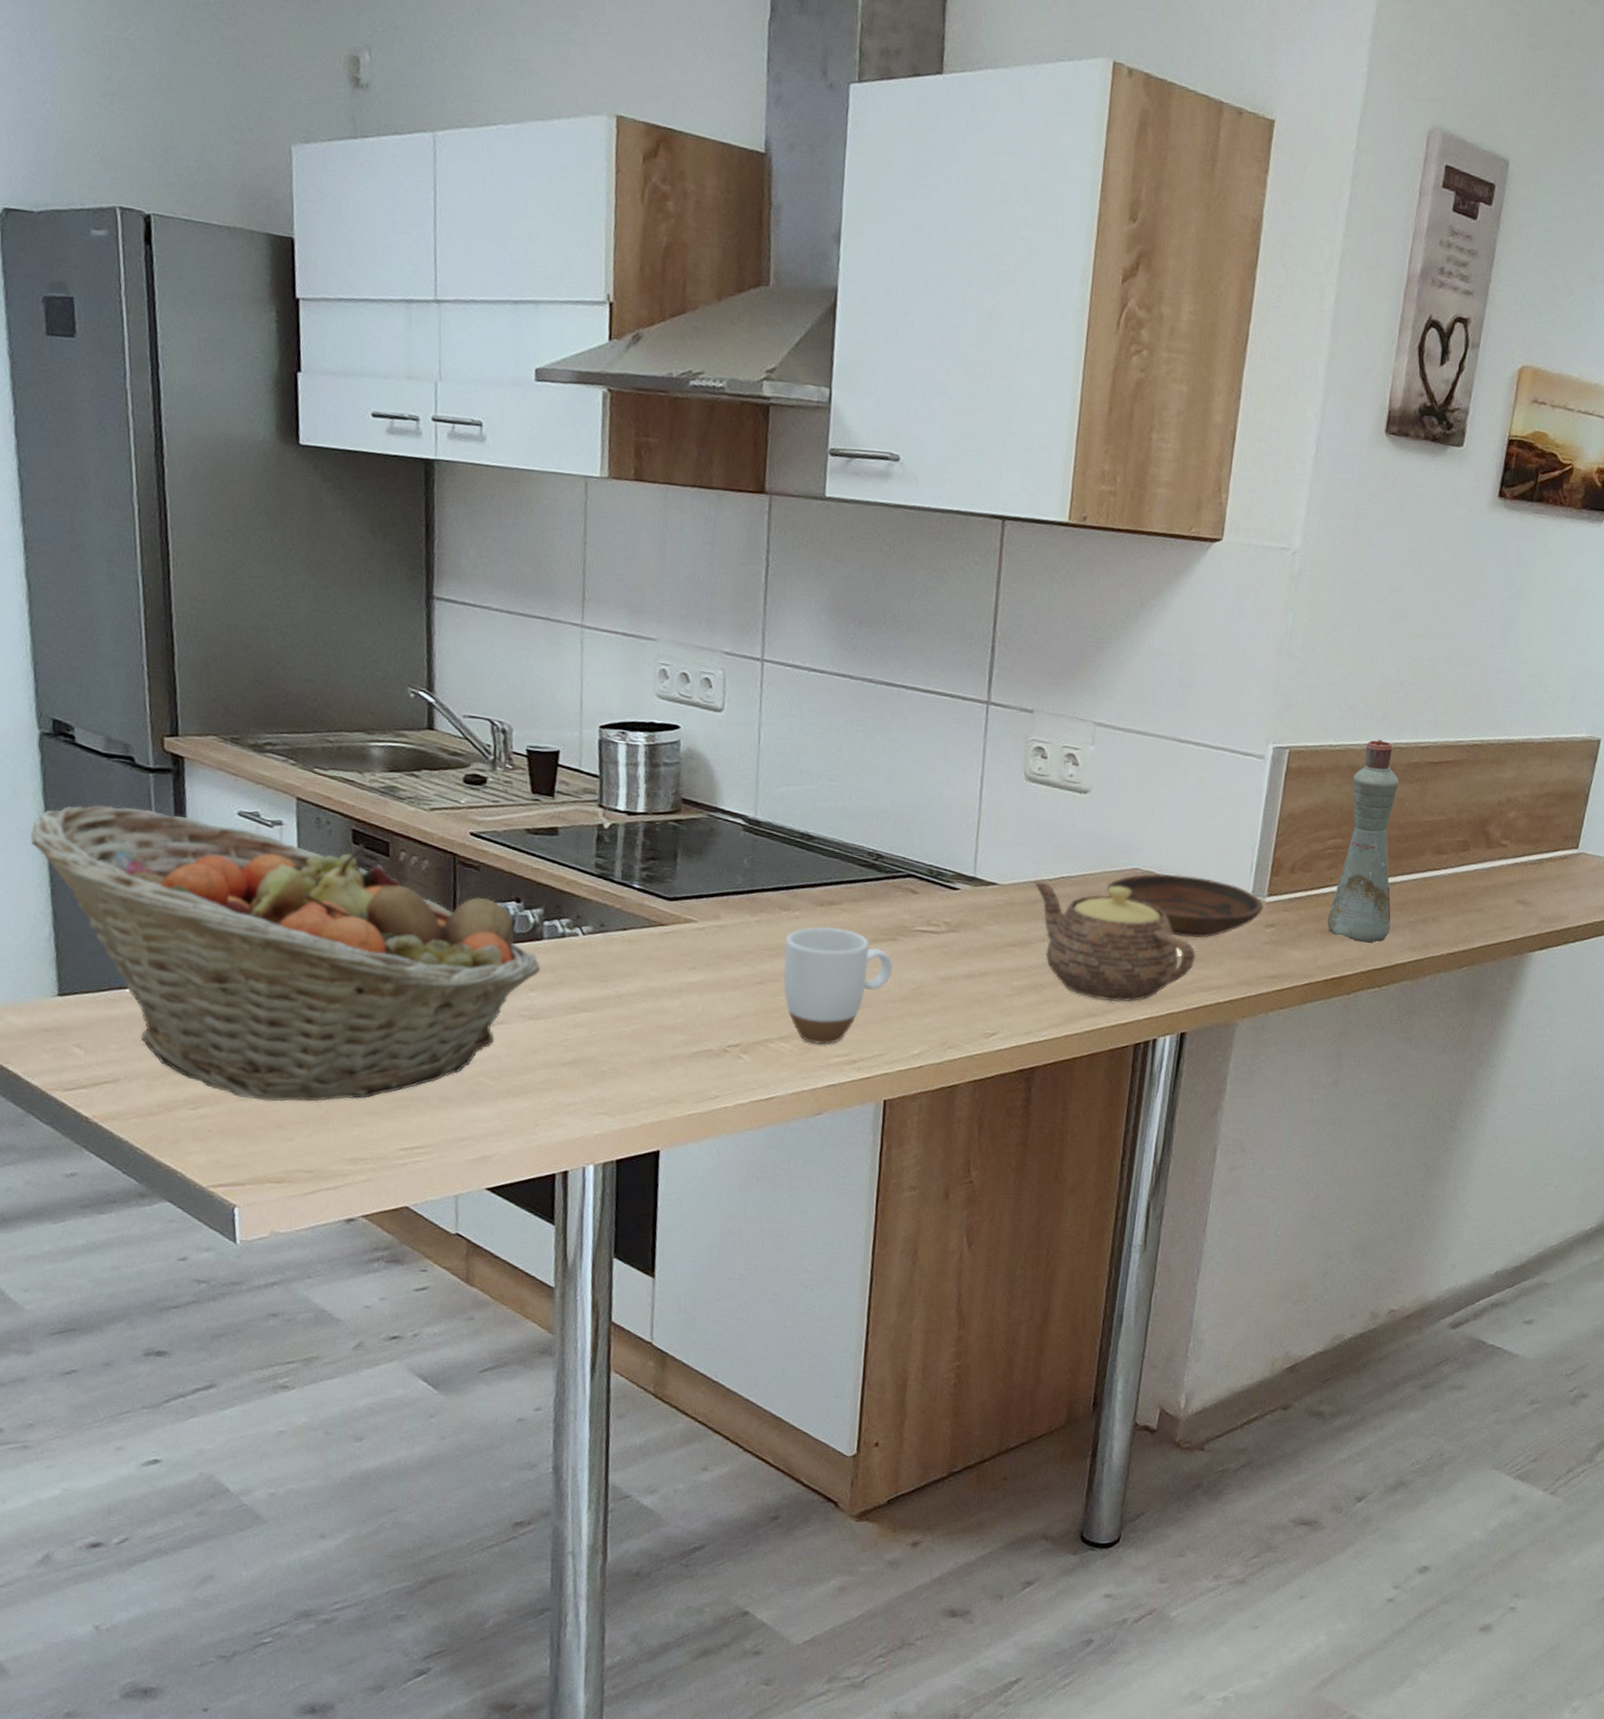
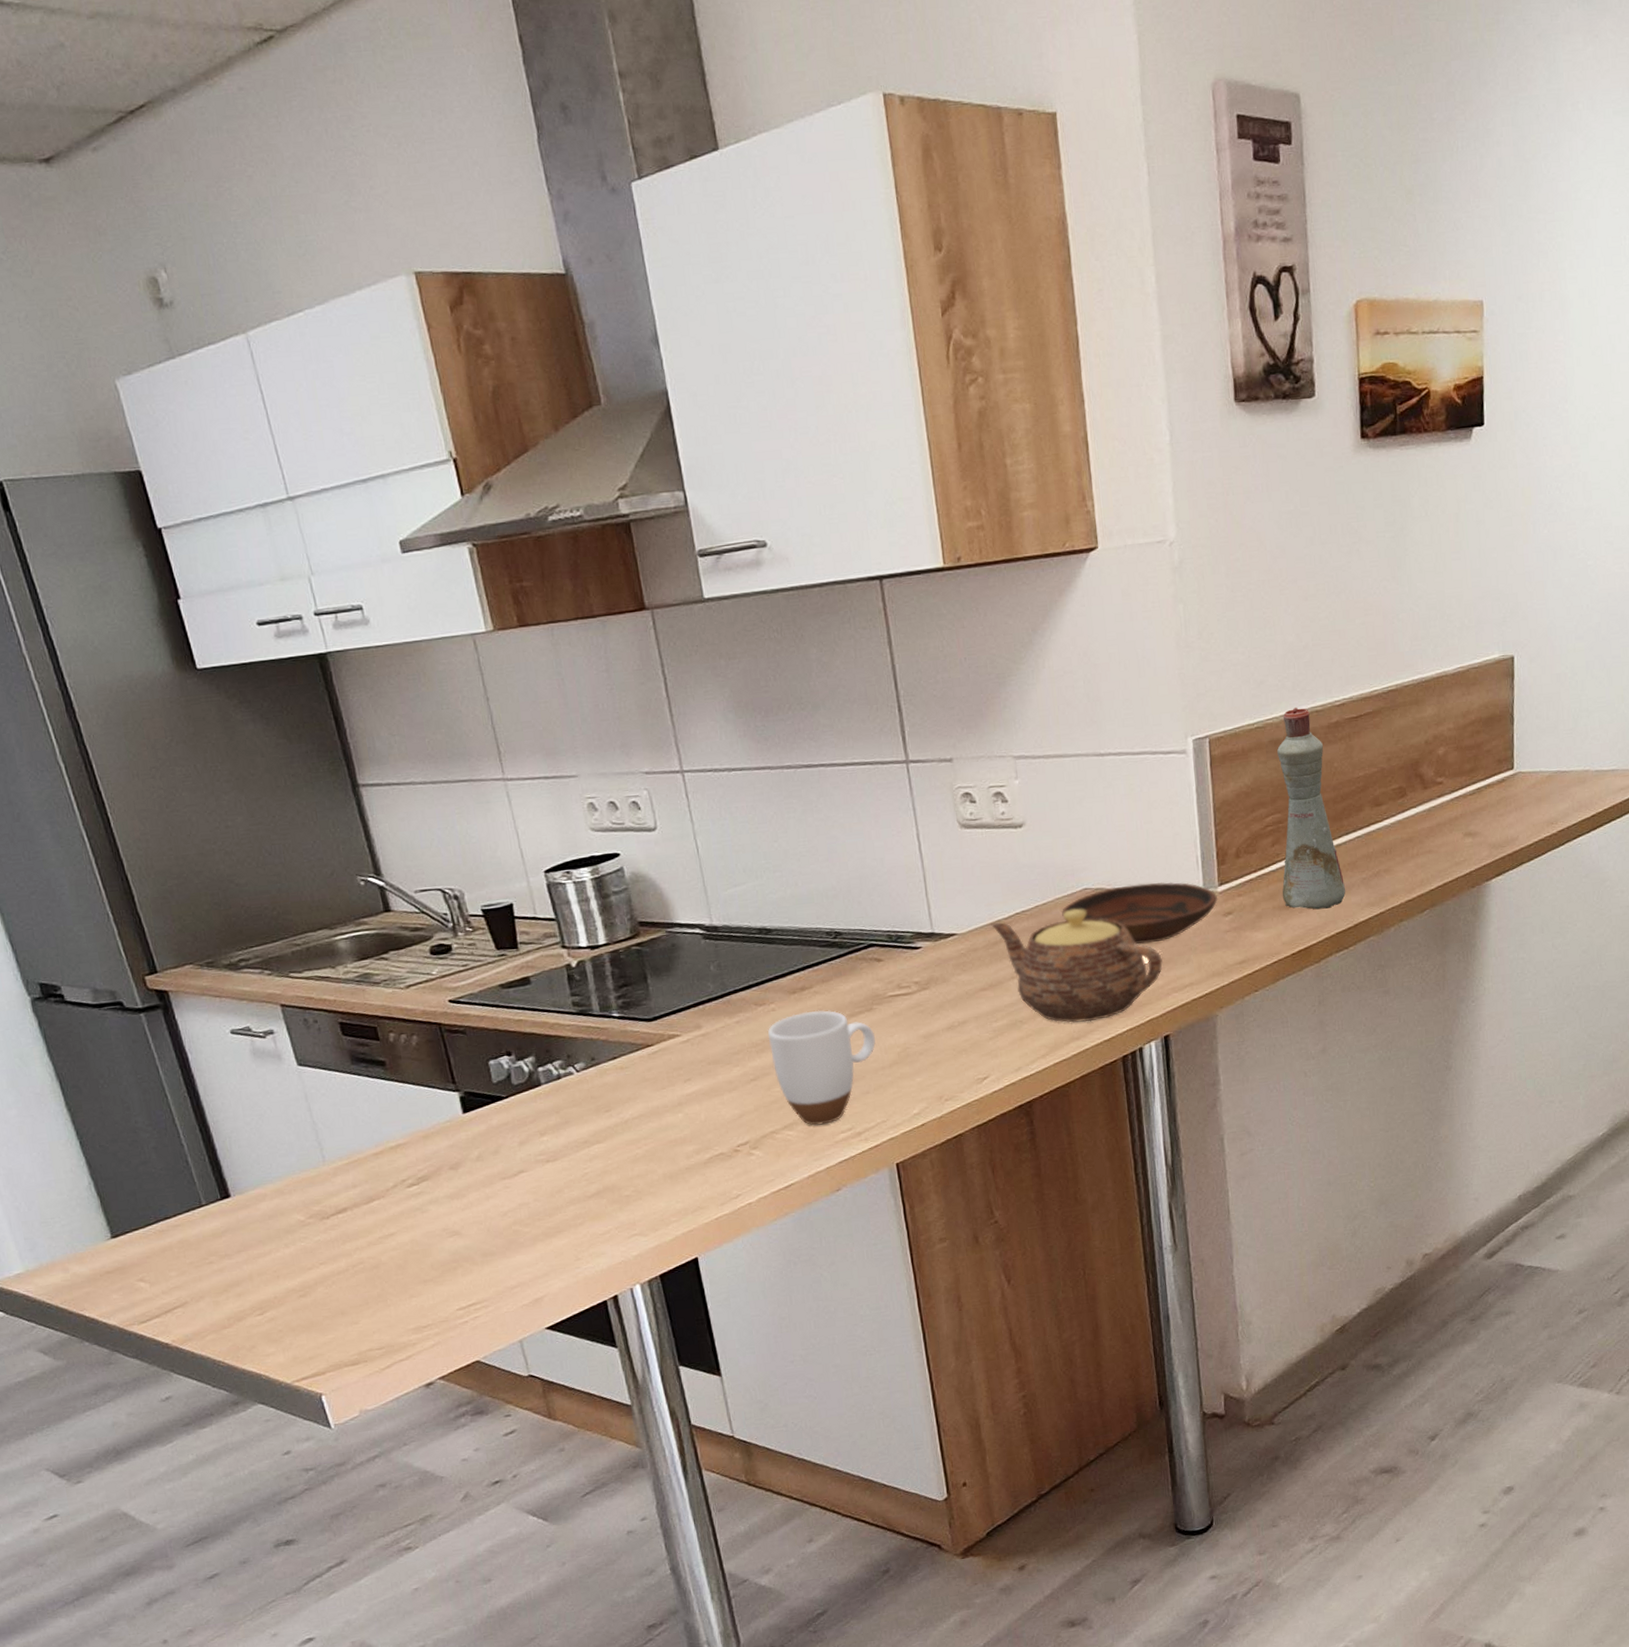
fruit basket: present [29,805,541,1102] -> none [47,1034,546,1294]

